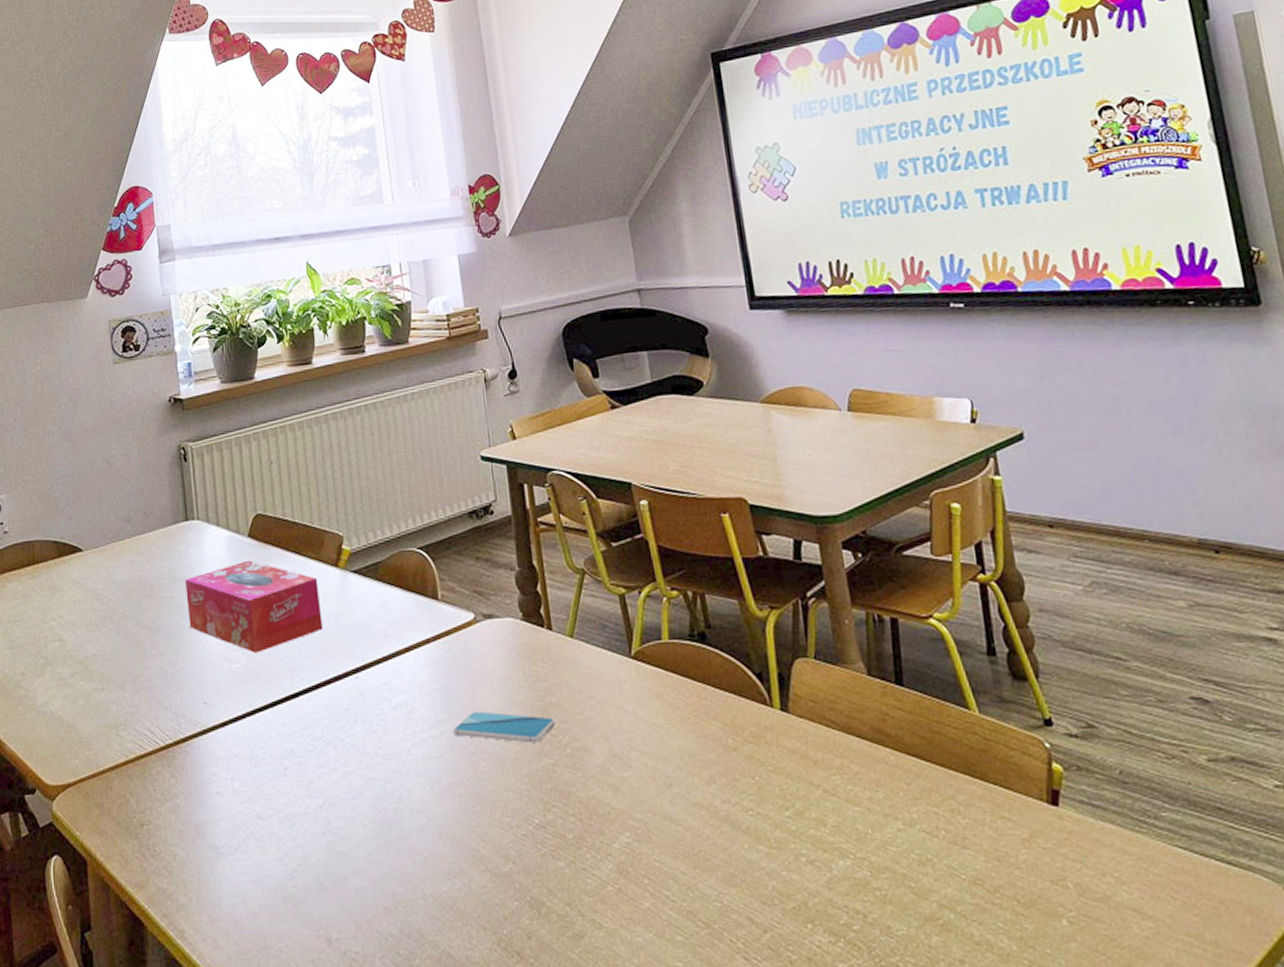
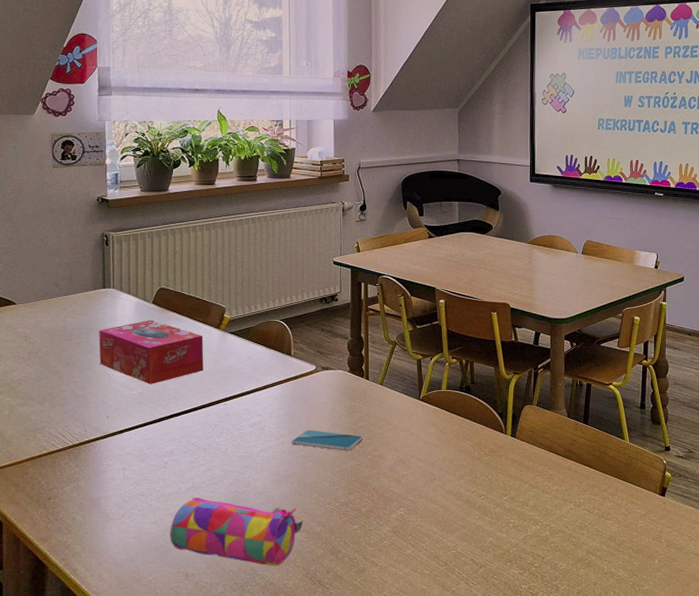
pencil case: none [300,820,484,928] -> present [170,497,303,567]

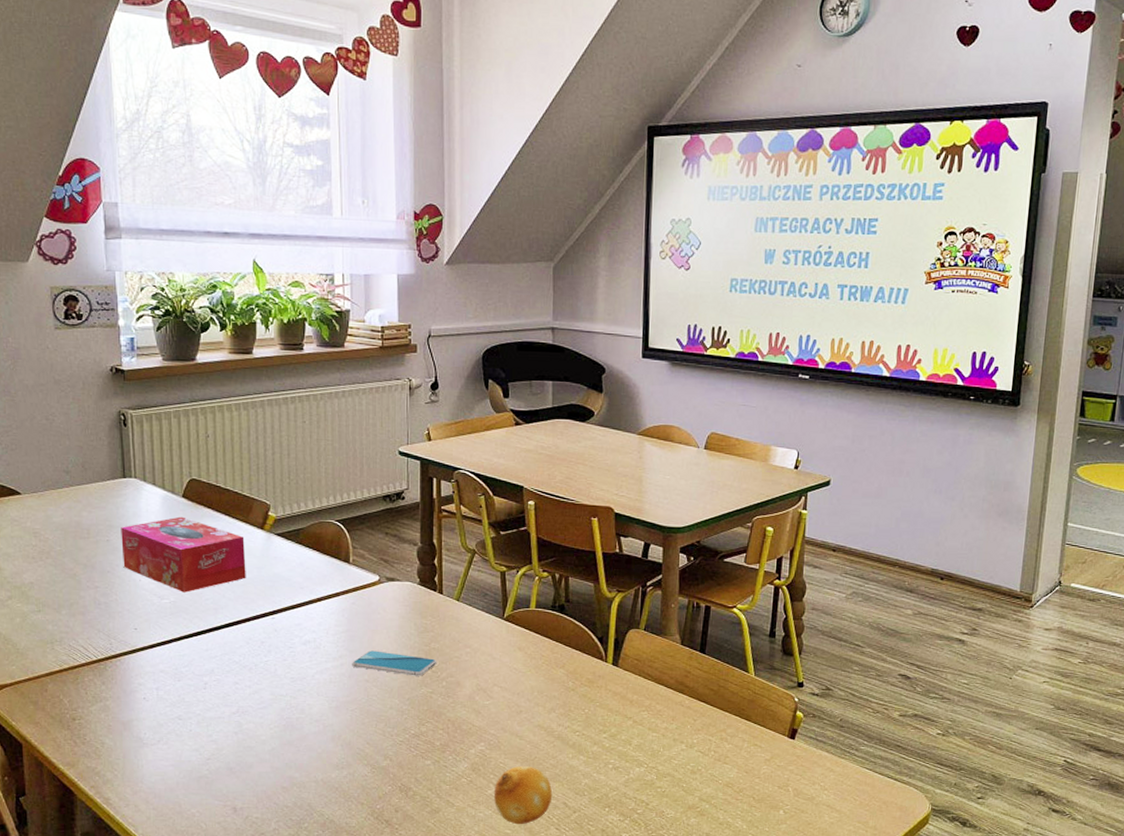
pencil case: present [170,497,303,567] -> none [213,723,367,803]
fruit: none [411,527,462,581] -> present [493,765,553,825]

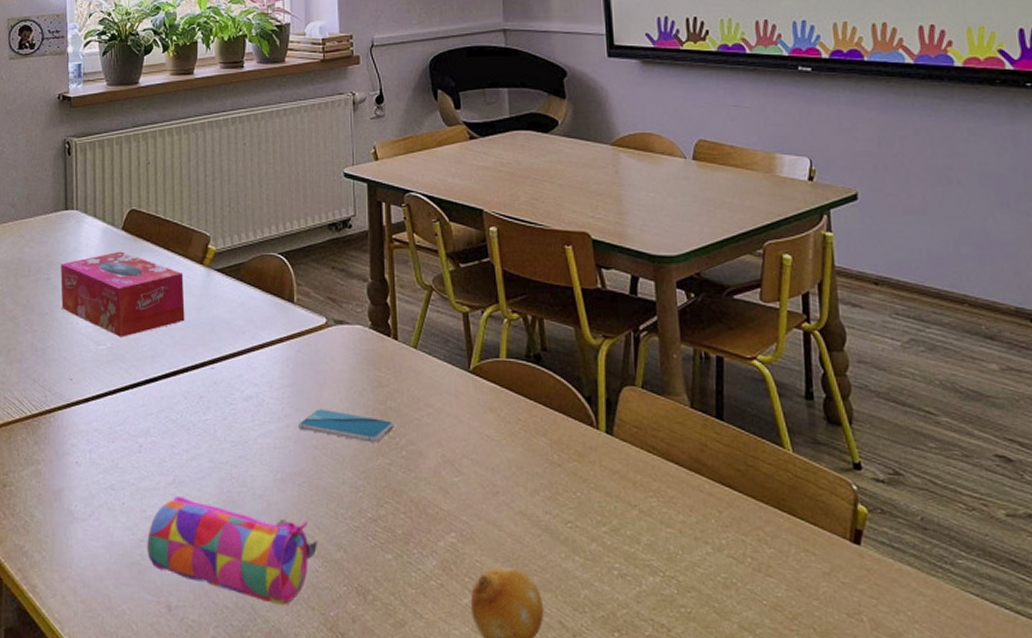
pencil case: none [213,723,367,803] -> present [147,496,317,606]

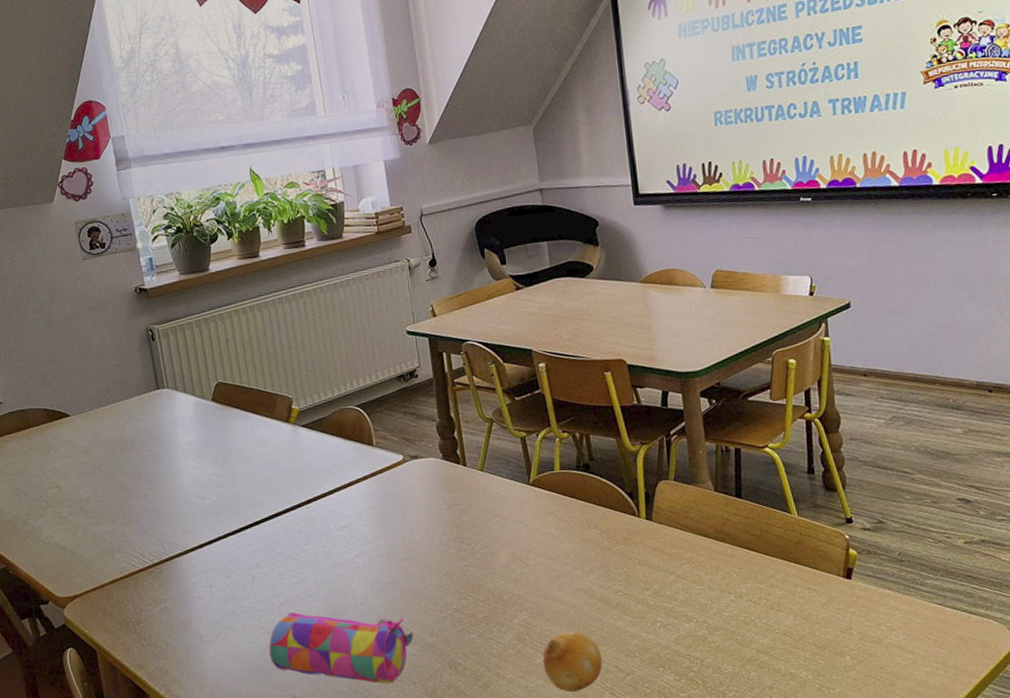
tissue box: present [60,251,185,338] -> none [160,419,279,492]
smartphone: present [298,409,395,443] -> none [387,529,470,551]

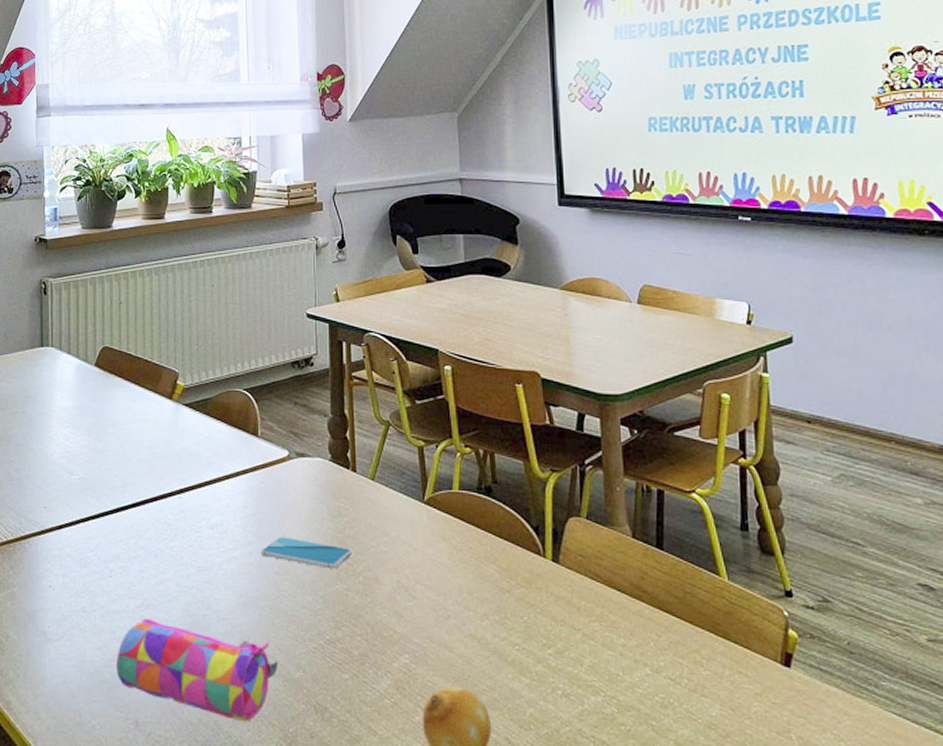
smartphone: none [387,529,470,551] -> present [261,537,353,569]

